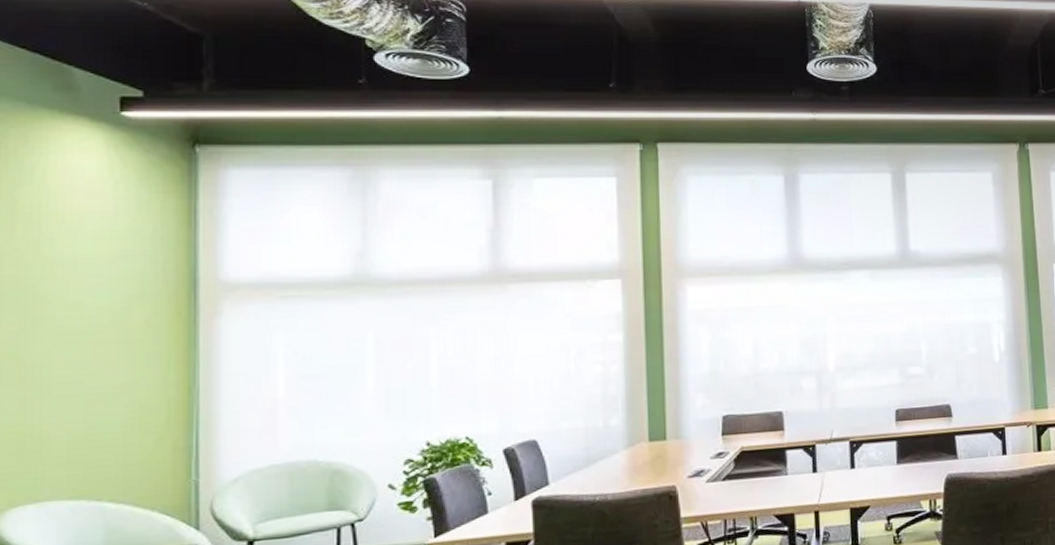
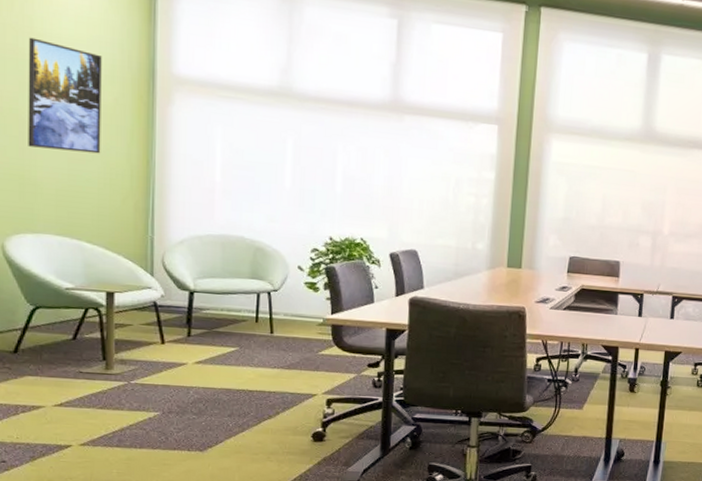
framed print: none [31,264,128,395] -> present [28,37,102,154]

